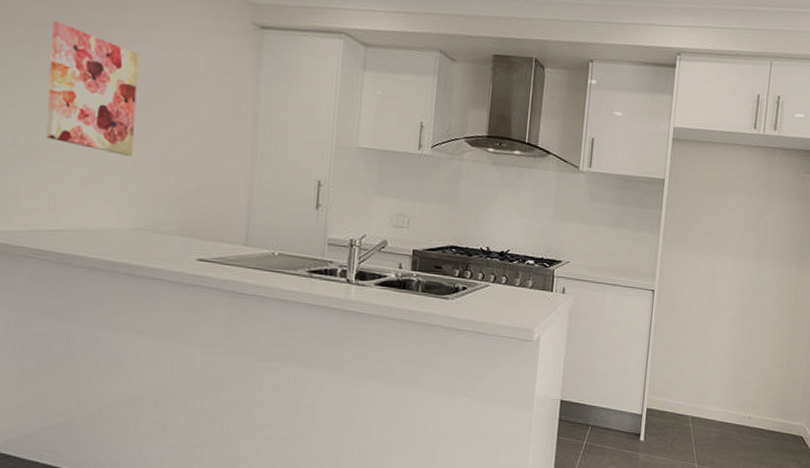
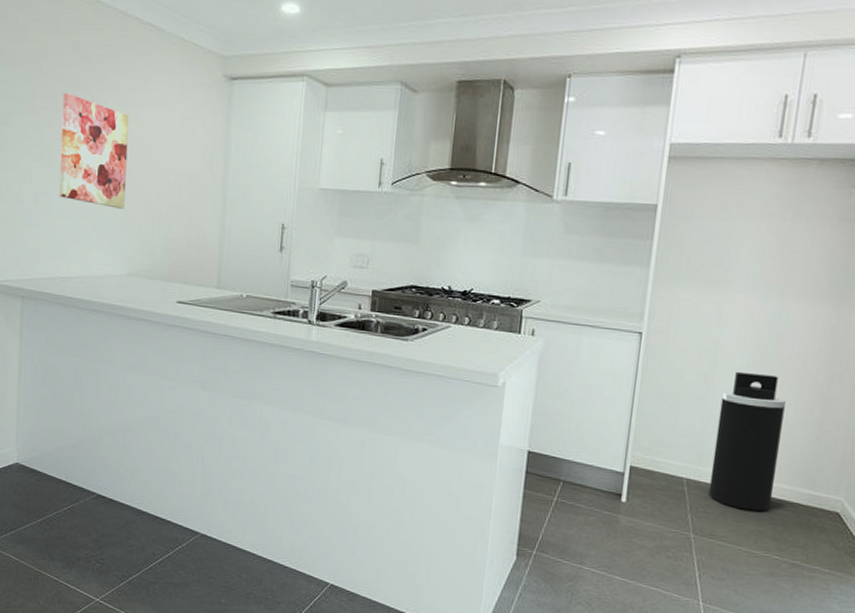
trash can: none [708,323,763,440] -> present [708,372,786,512]

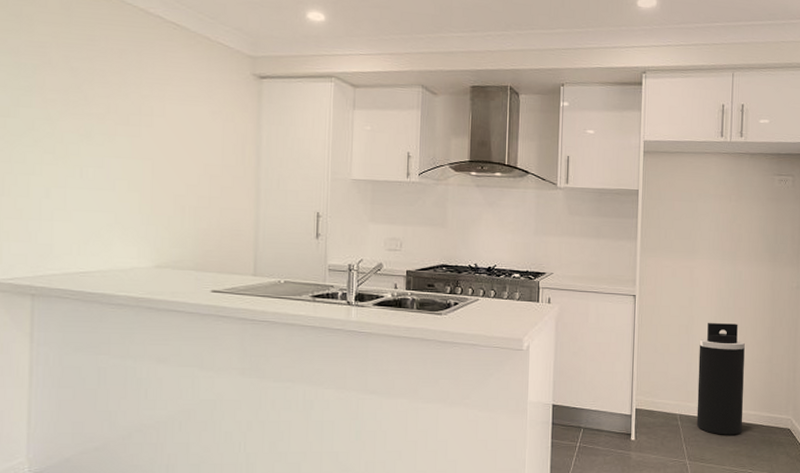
wall art: present [59,92,129,209] -> none [74,85,153,201]

